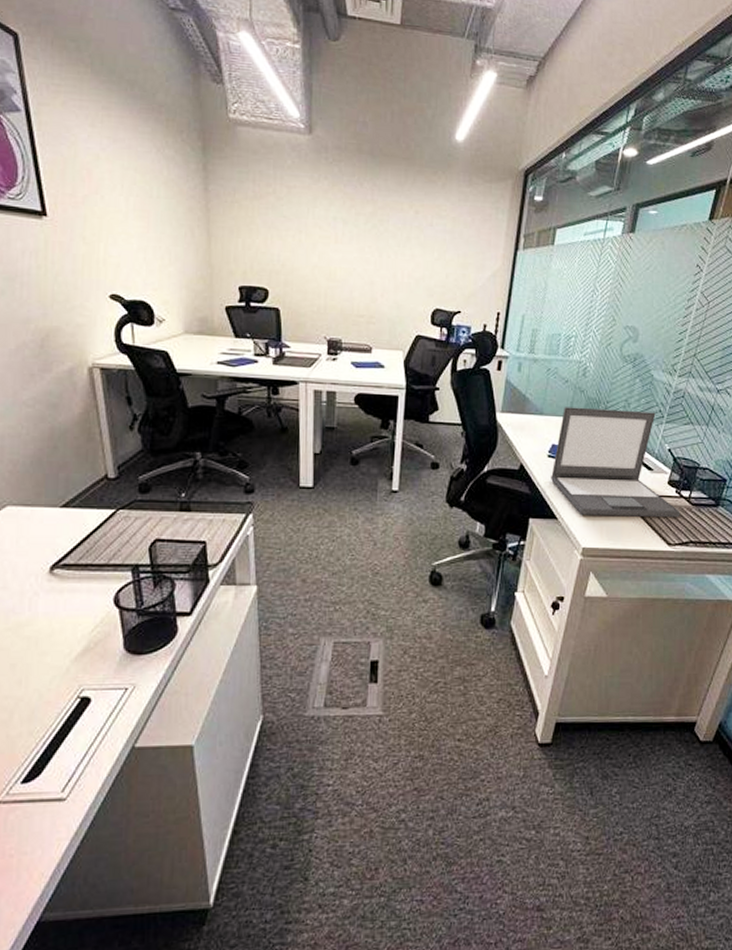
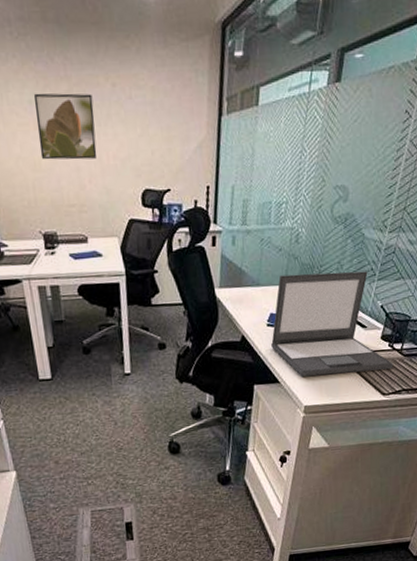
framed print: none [337,211,395,275] -> present [33,93,97,160]

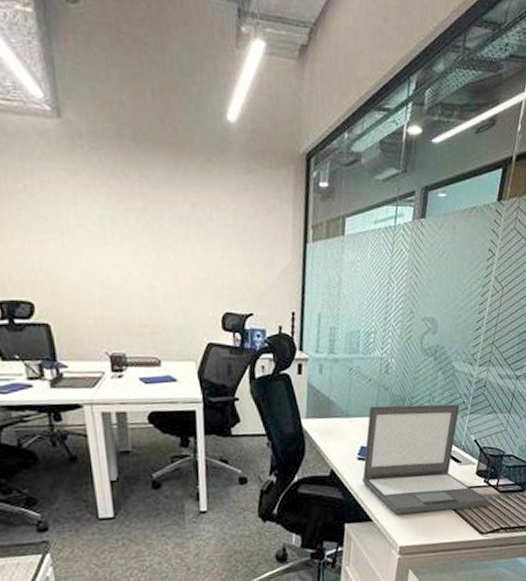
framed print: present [33,93,97,160] -> none [104,208,174,279]

